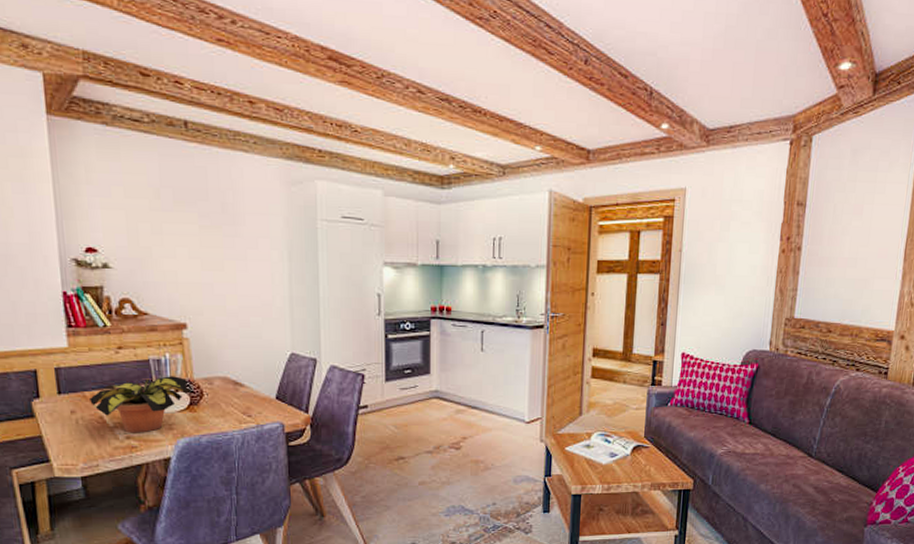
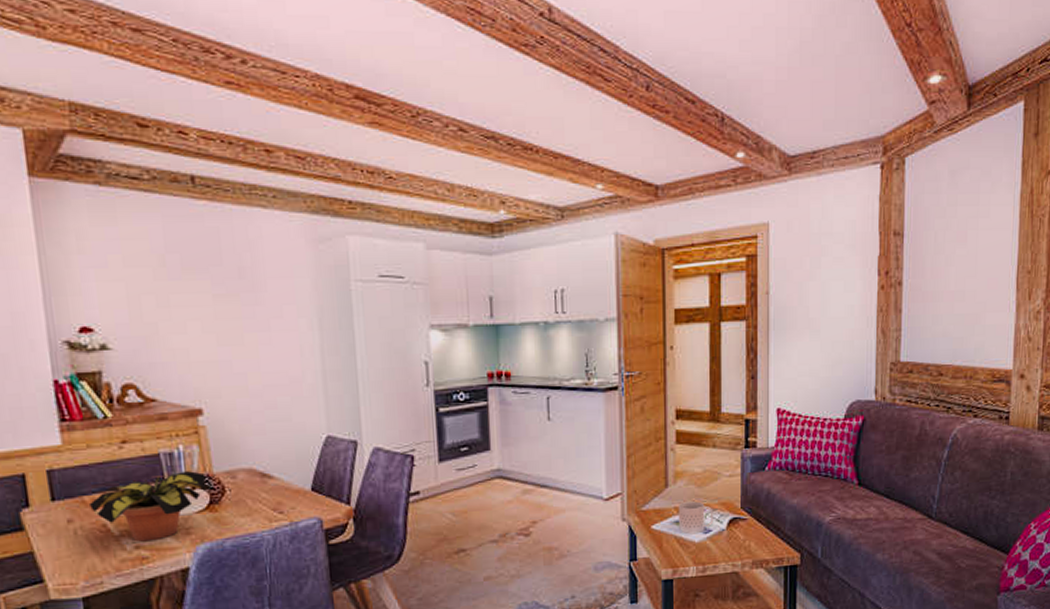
mug: none [589,429,620,457] -> present [678,501,714,535]

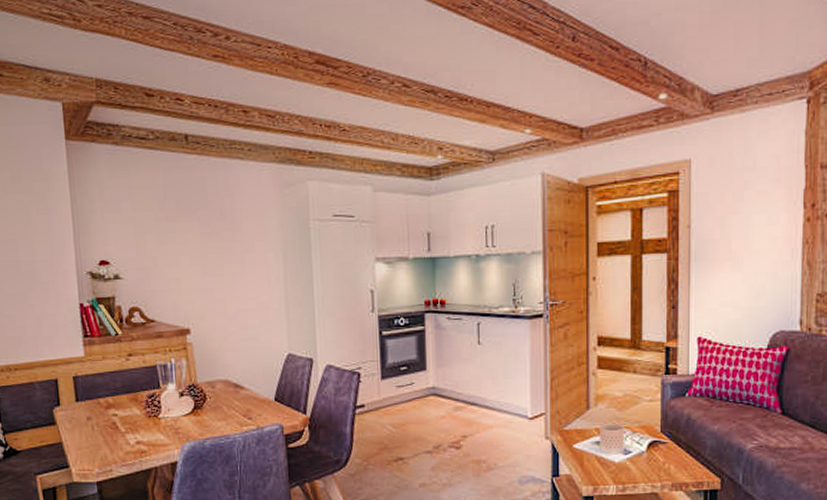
flower pot: present [88,471,212,542] -> none [102,381,196,438]

